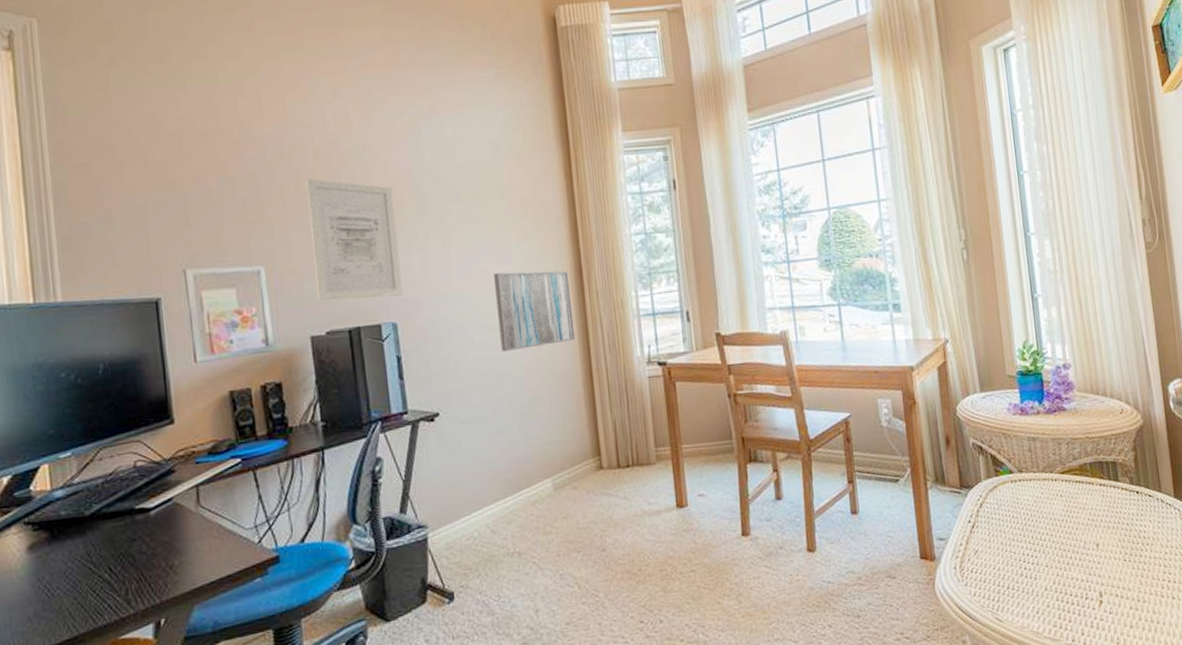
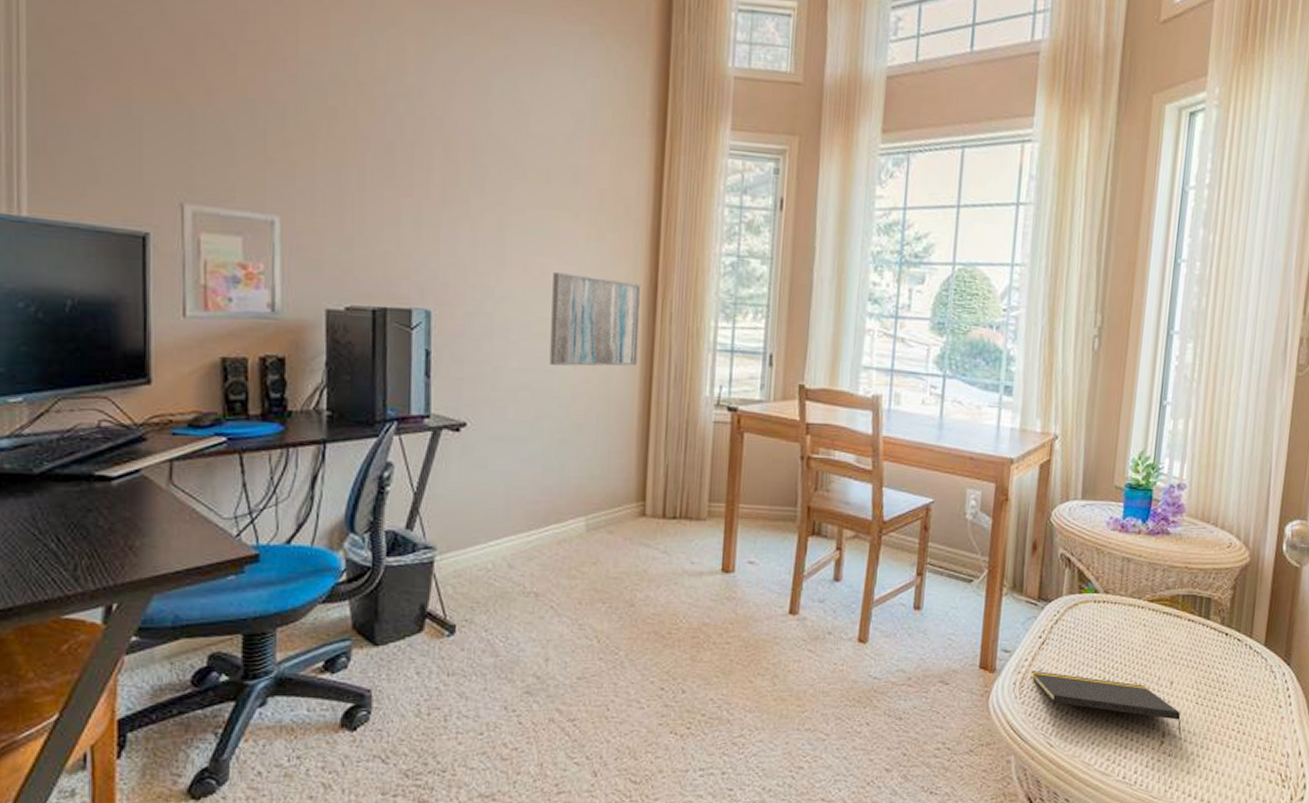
wall art: present [305,179,403,300] -> none [339,120,447,279]
notepad: none [968,551,1117,593] -> present [1031,671,1182,736]

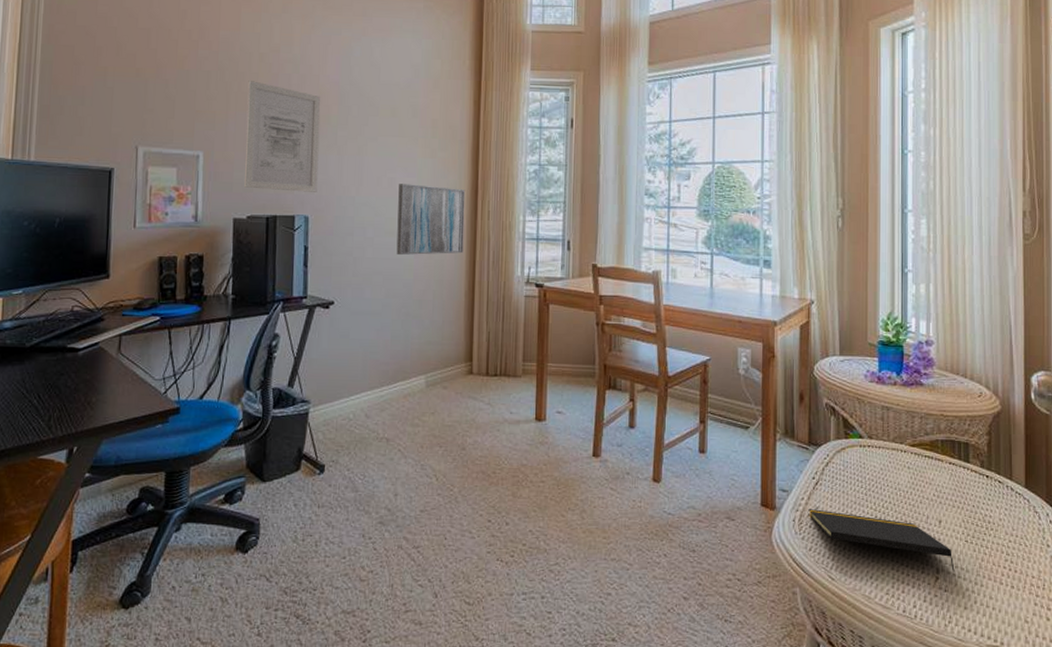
wall art: none [339,120,447,279] -> present [244,81,321,192]

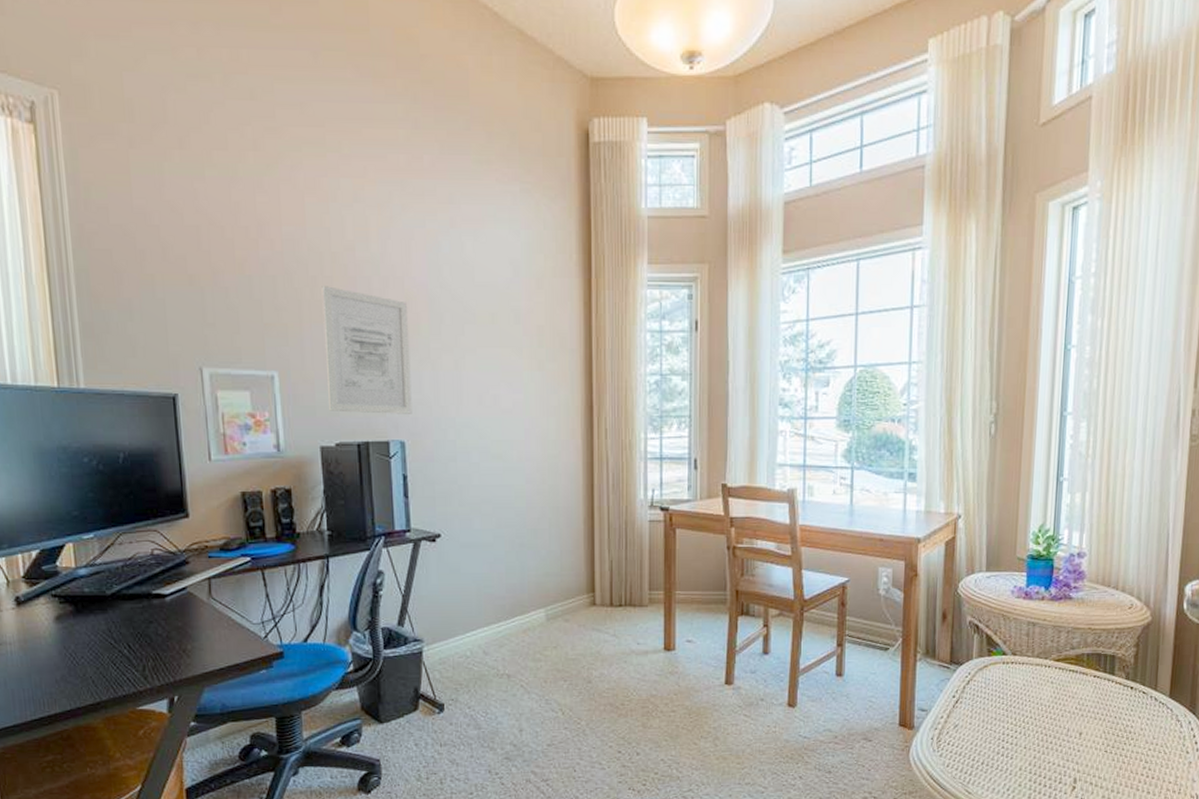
wall art: present [396,184,466,256] -> none [504,401,580,482]
notepad: present [808,509,955,572] -> none [947,727,1092,781]

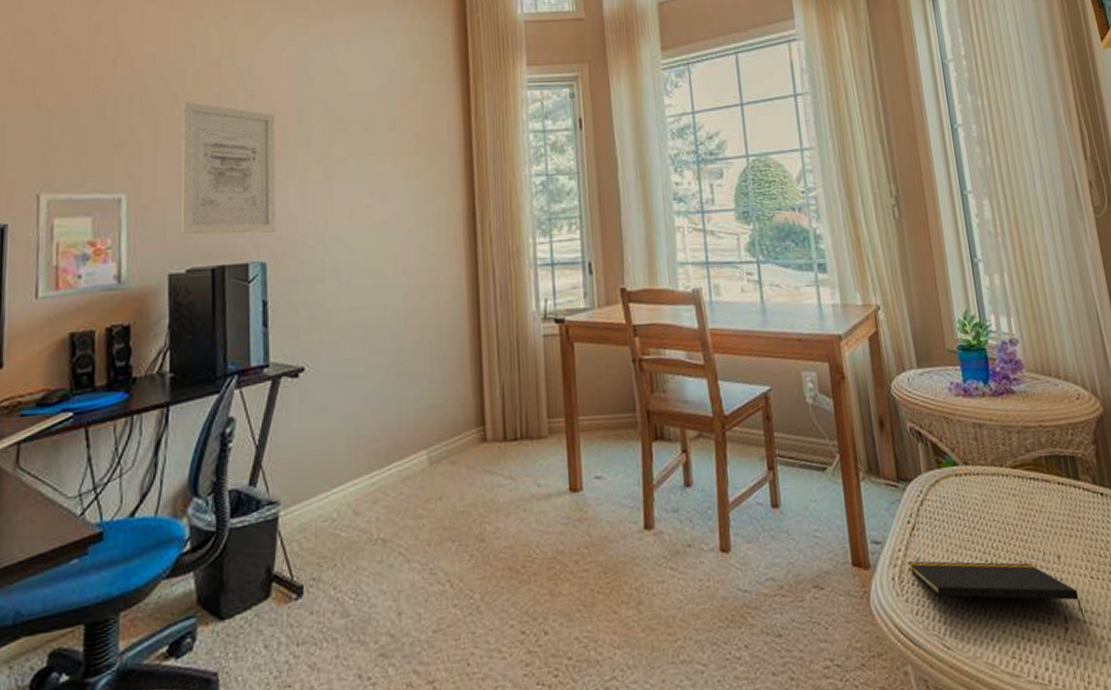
notepad: none [947,727,1092,781] -> present [908,561,1085,619]

